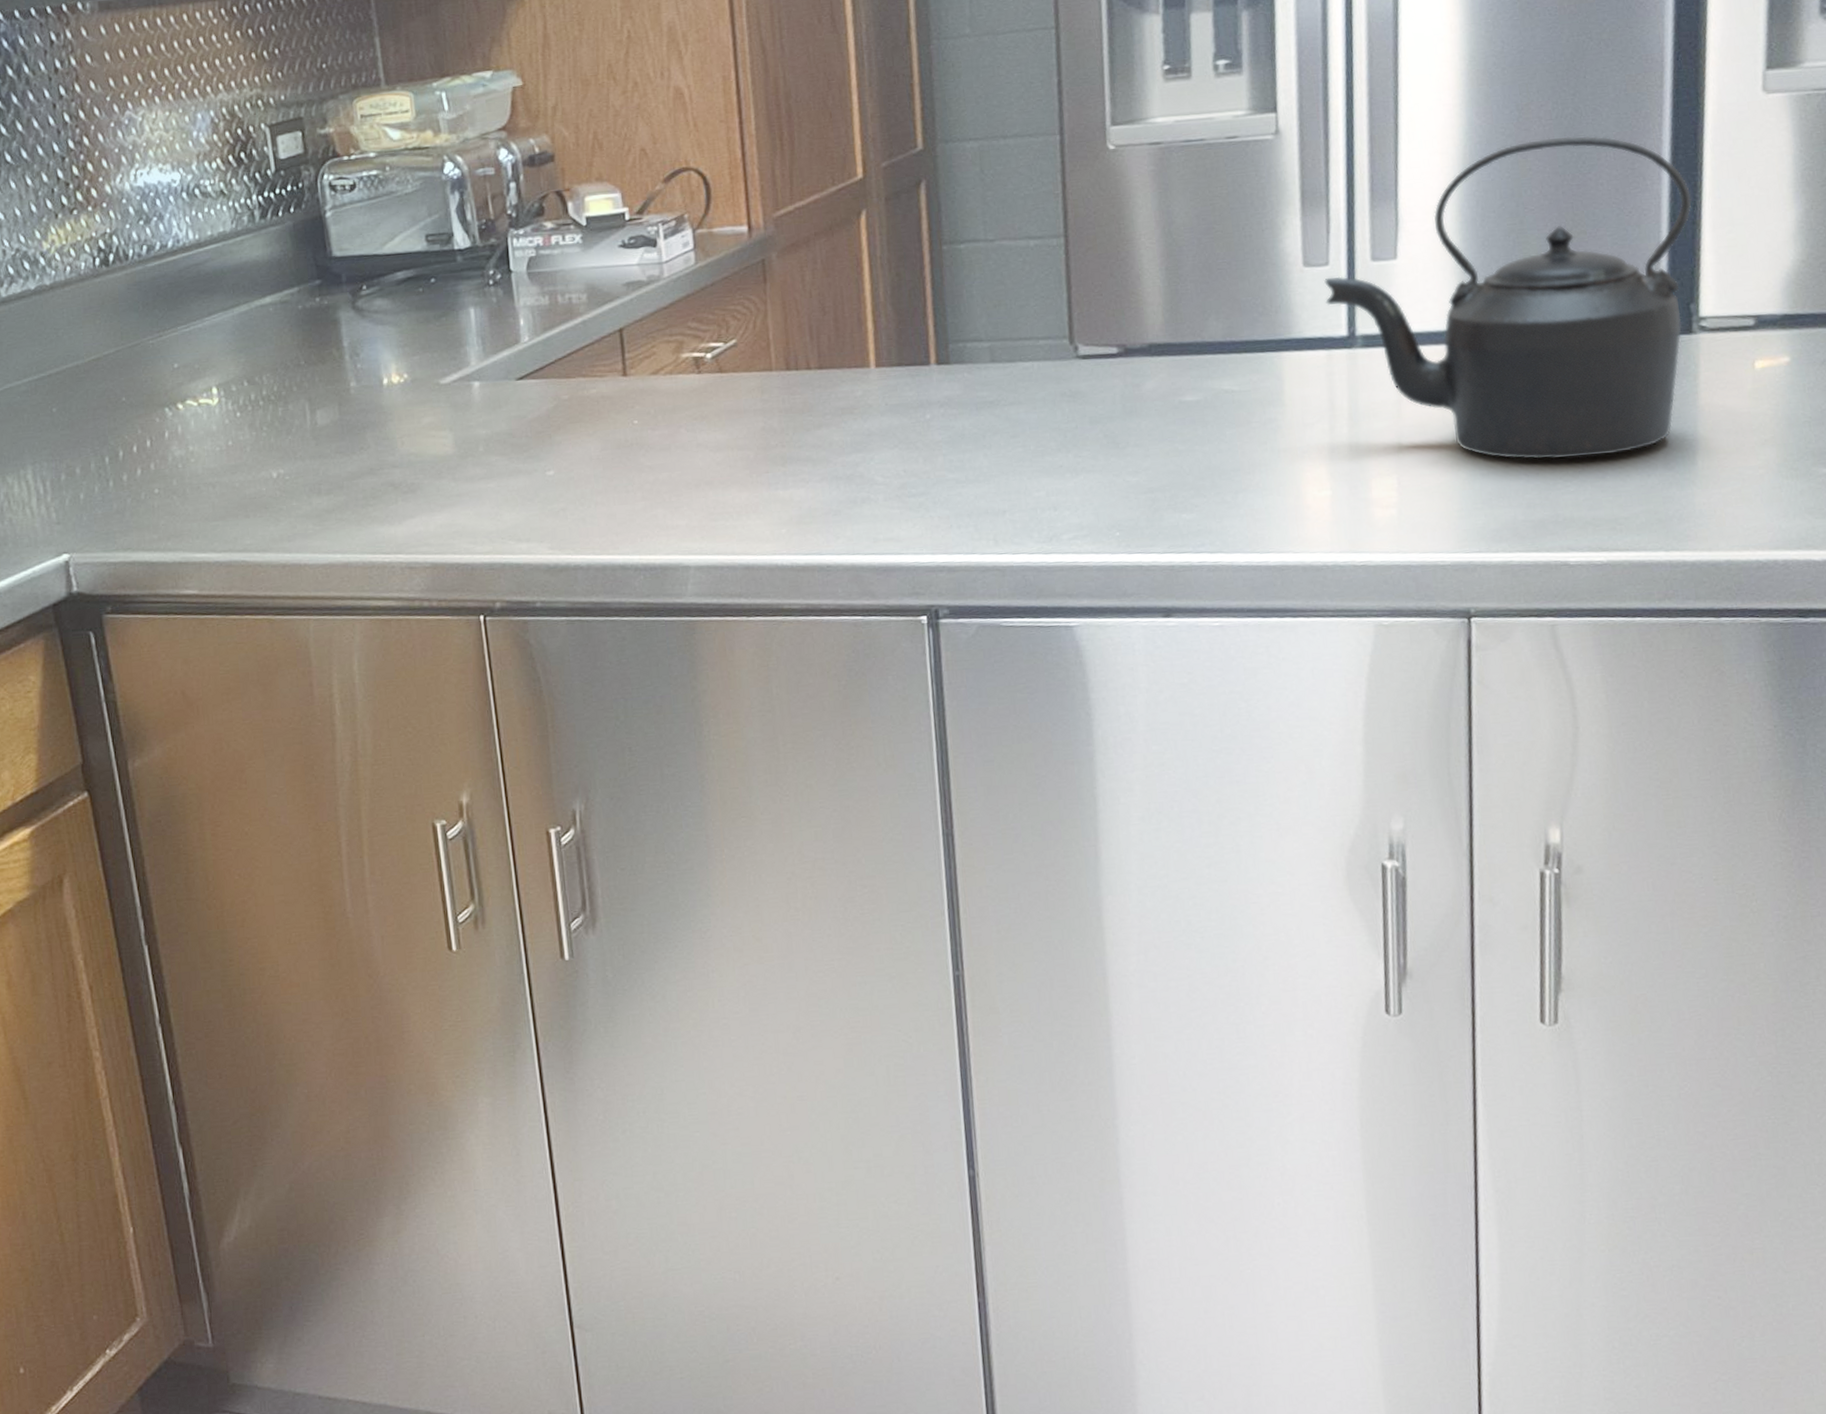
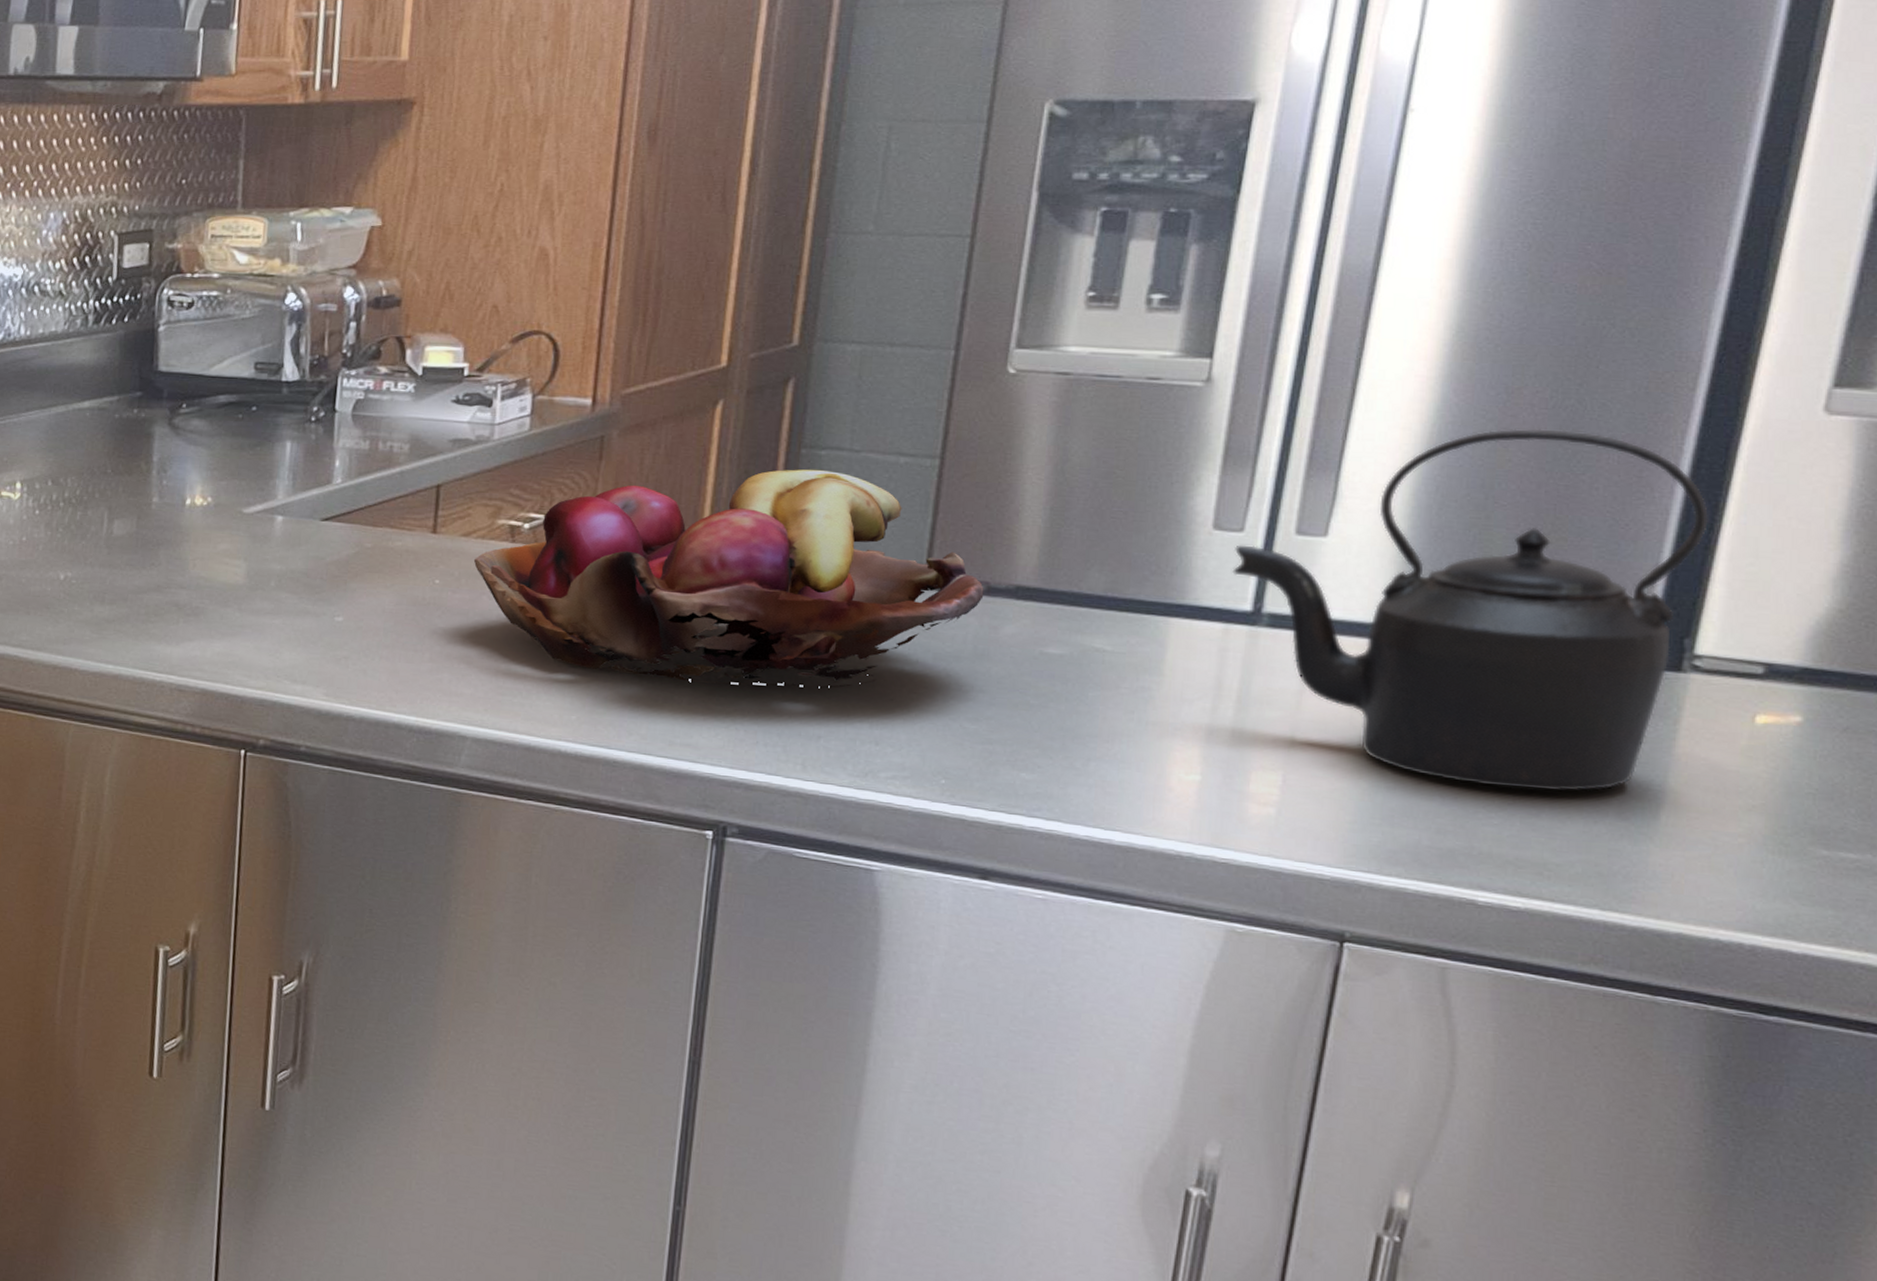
fruit basket: none [666,262,1123,482] -> present [473,469,984,688]

